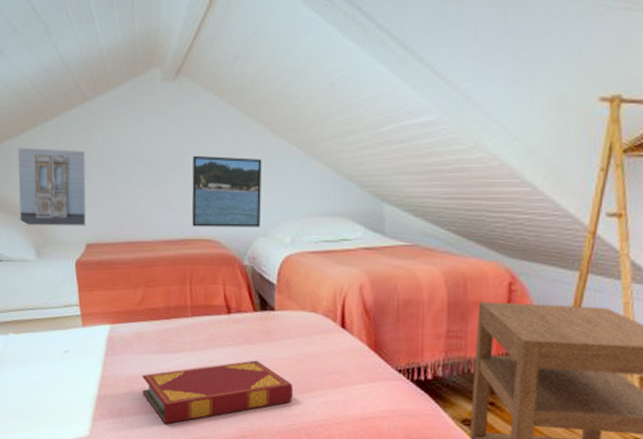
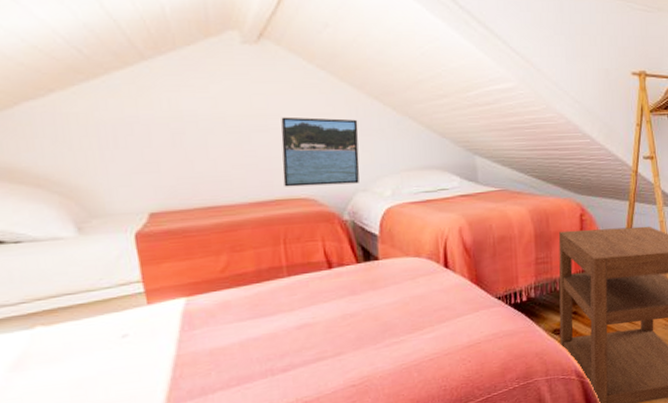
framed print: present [17,147,87,226] -> none [43,109,149,199]
hardback book: present [141,360,293,425] -> none [229,309,402,392]

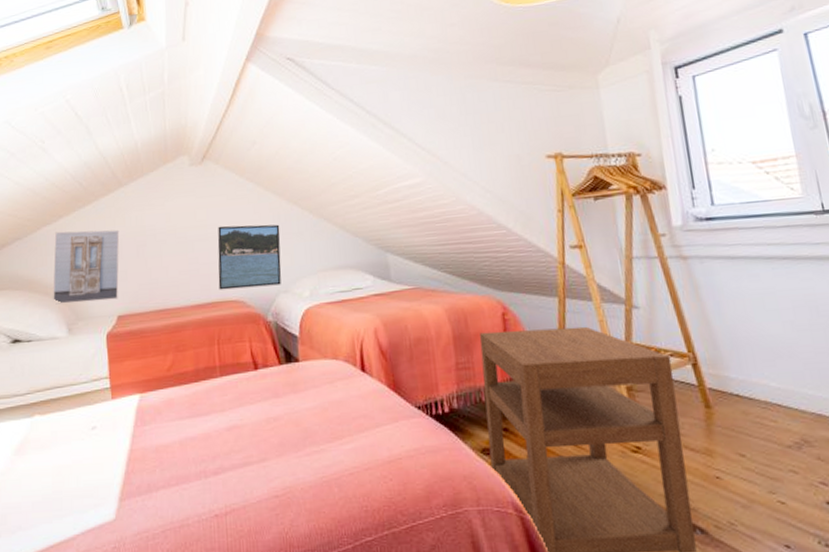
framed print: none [43,109,149,199] -> present [53,229,120,305]

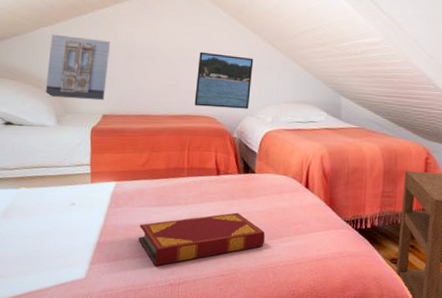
hardback book: none [171,413,322,495] -> present [138,212,265,267]

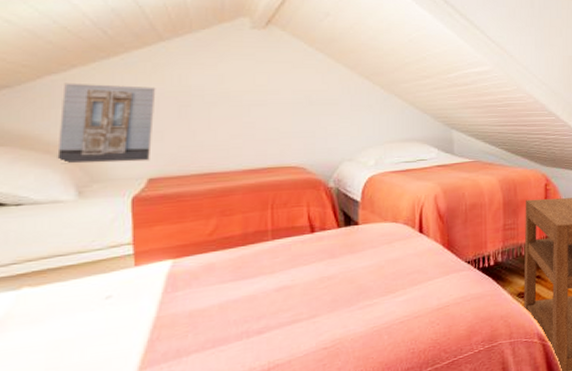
hardback book: present [138,212,265,267] -> none [208,272,375,355]
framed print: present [194,52,254,109] -> none [276,93,349,156]

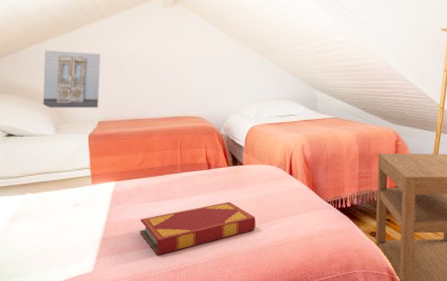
hardback book: none [208,272,375,355] -> present [140,201,256,256]

